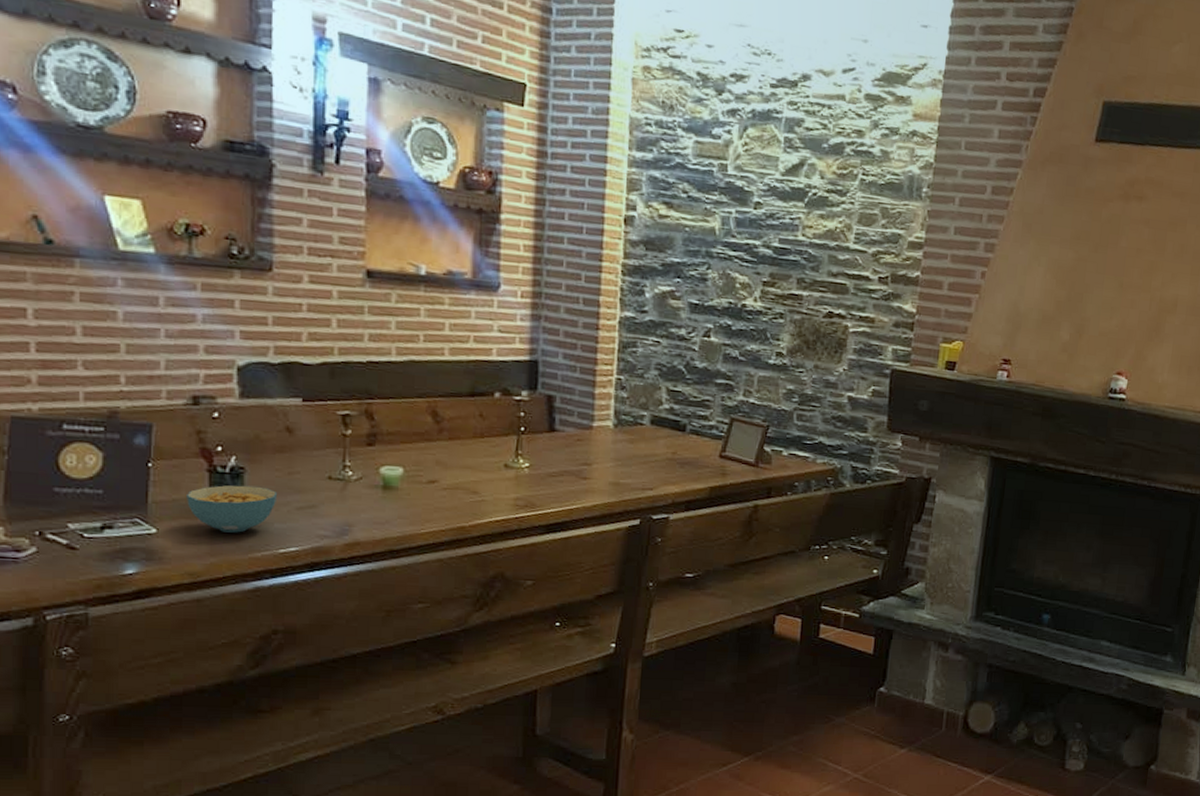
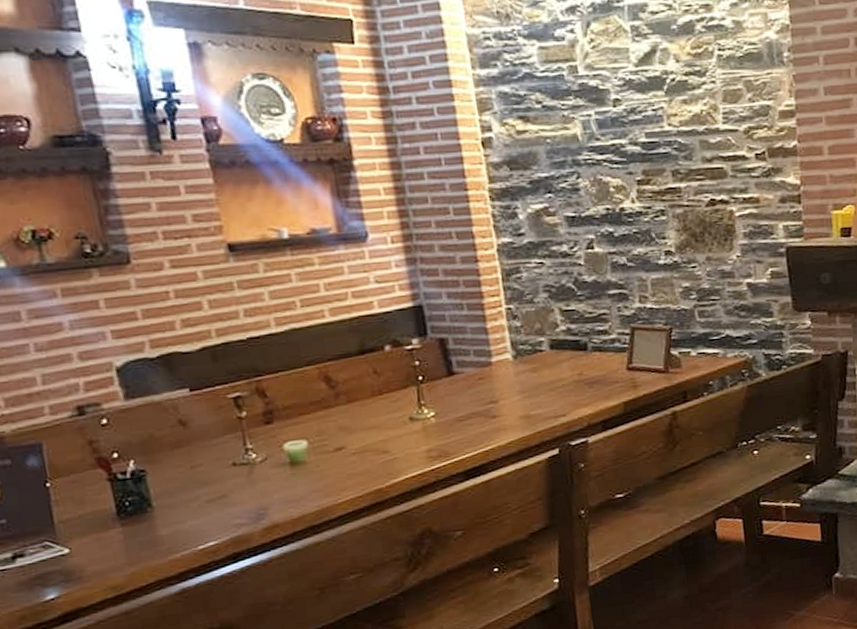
cereal bowl: present [187,485,278,533] -> none [92,486,185,540]

